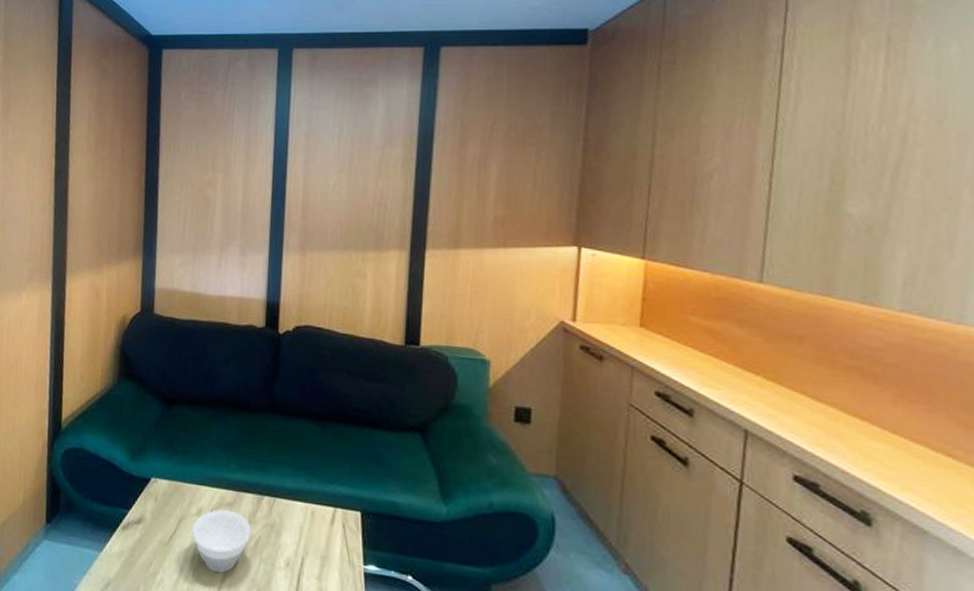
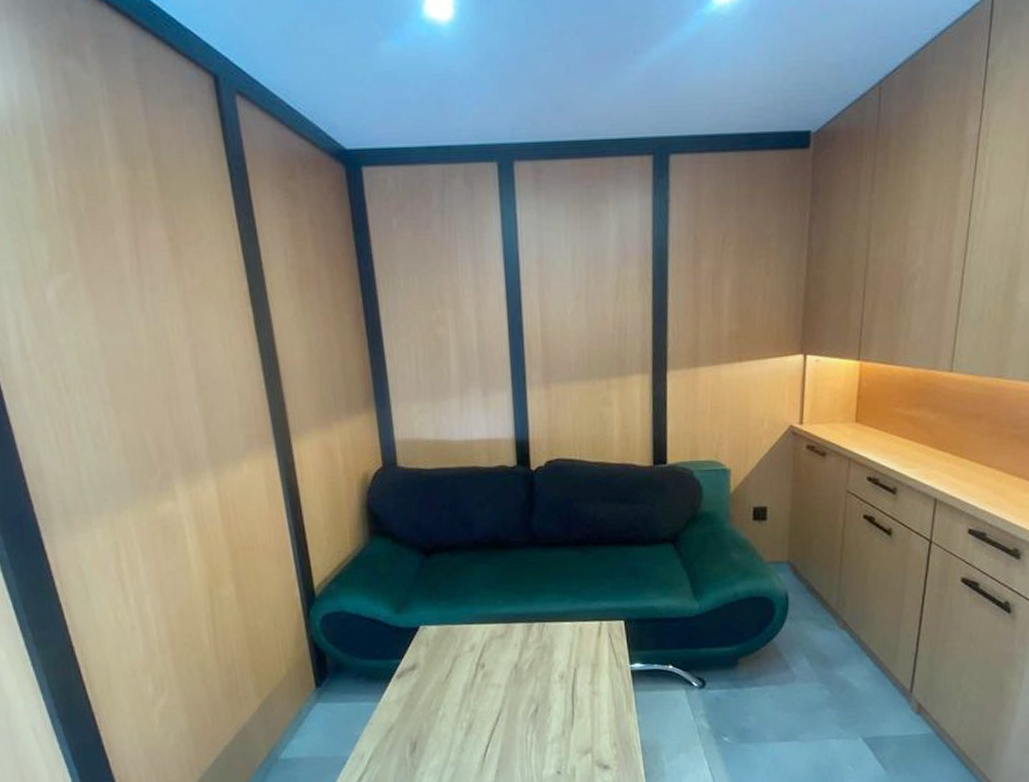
bowl: present [191,509,252,574] -> none [466,642,526,698]

